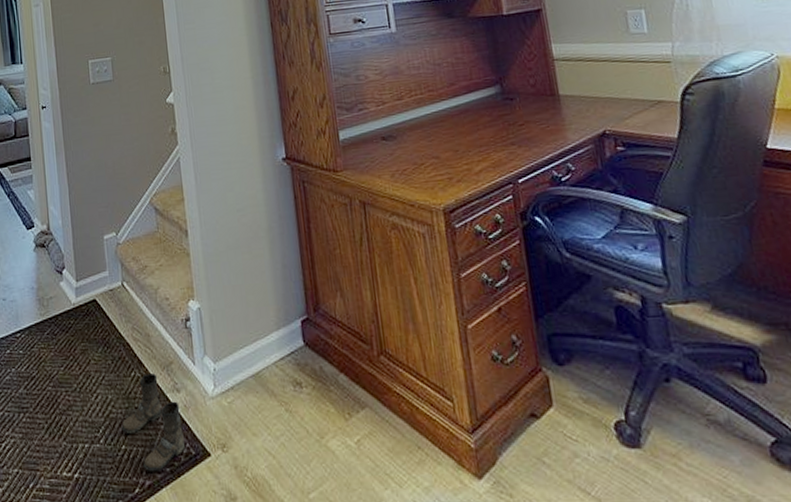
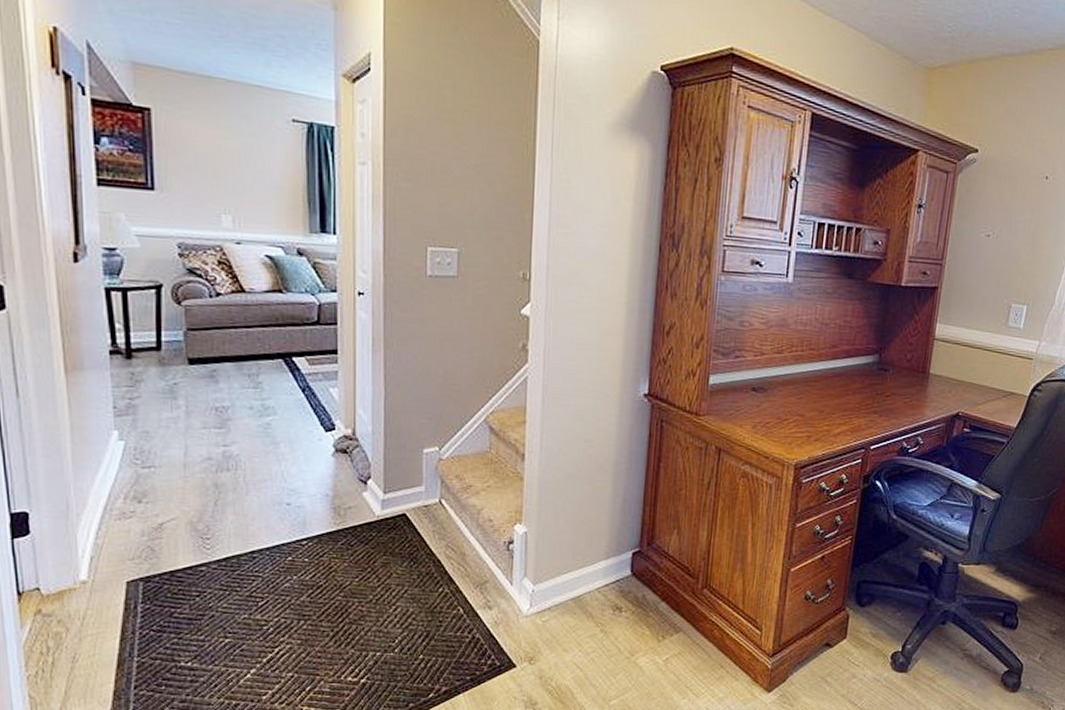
boots: present [121,373,185,472] -> none [421,590,490,680]

